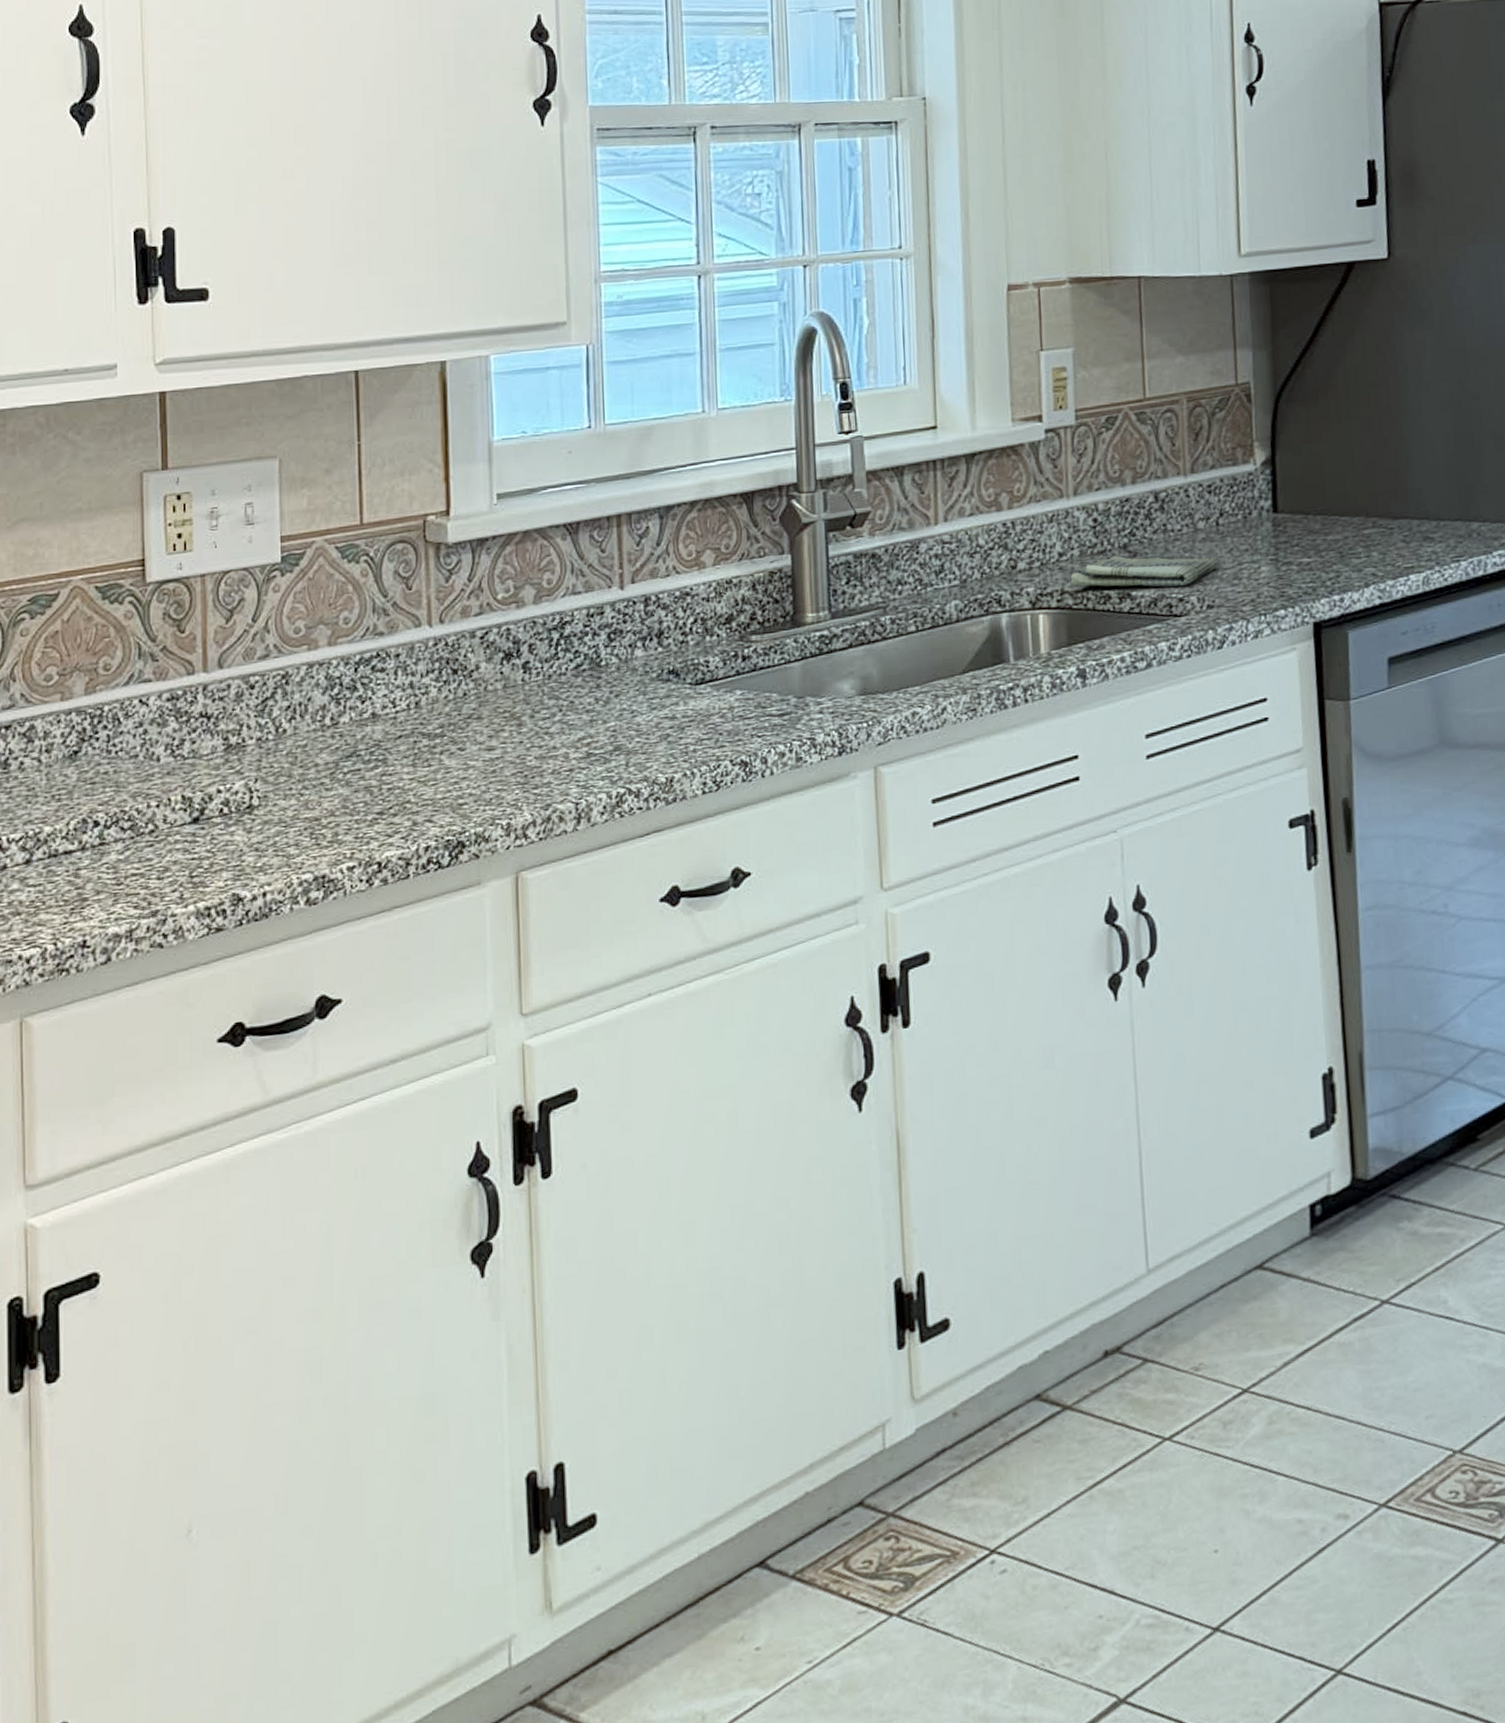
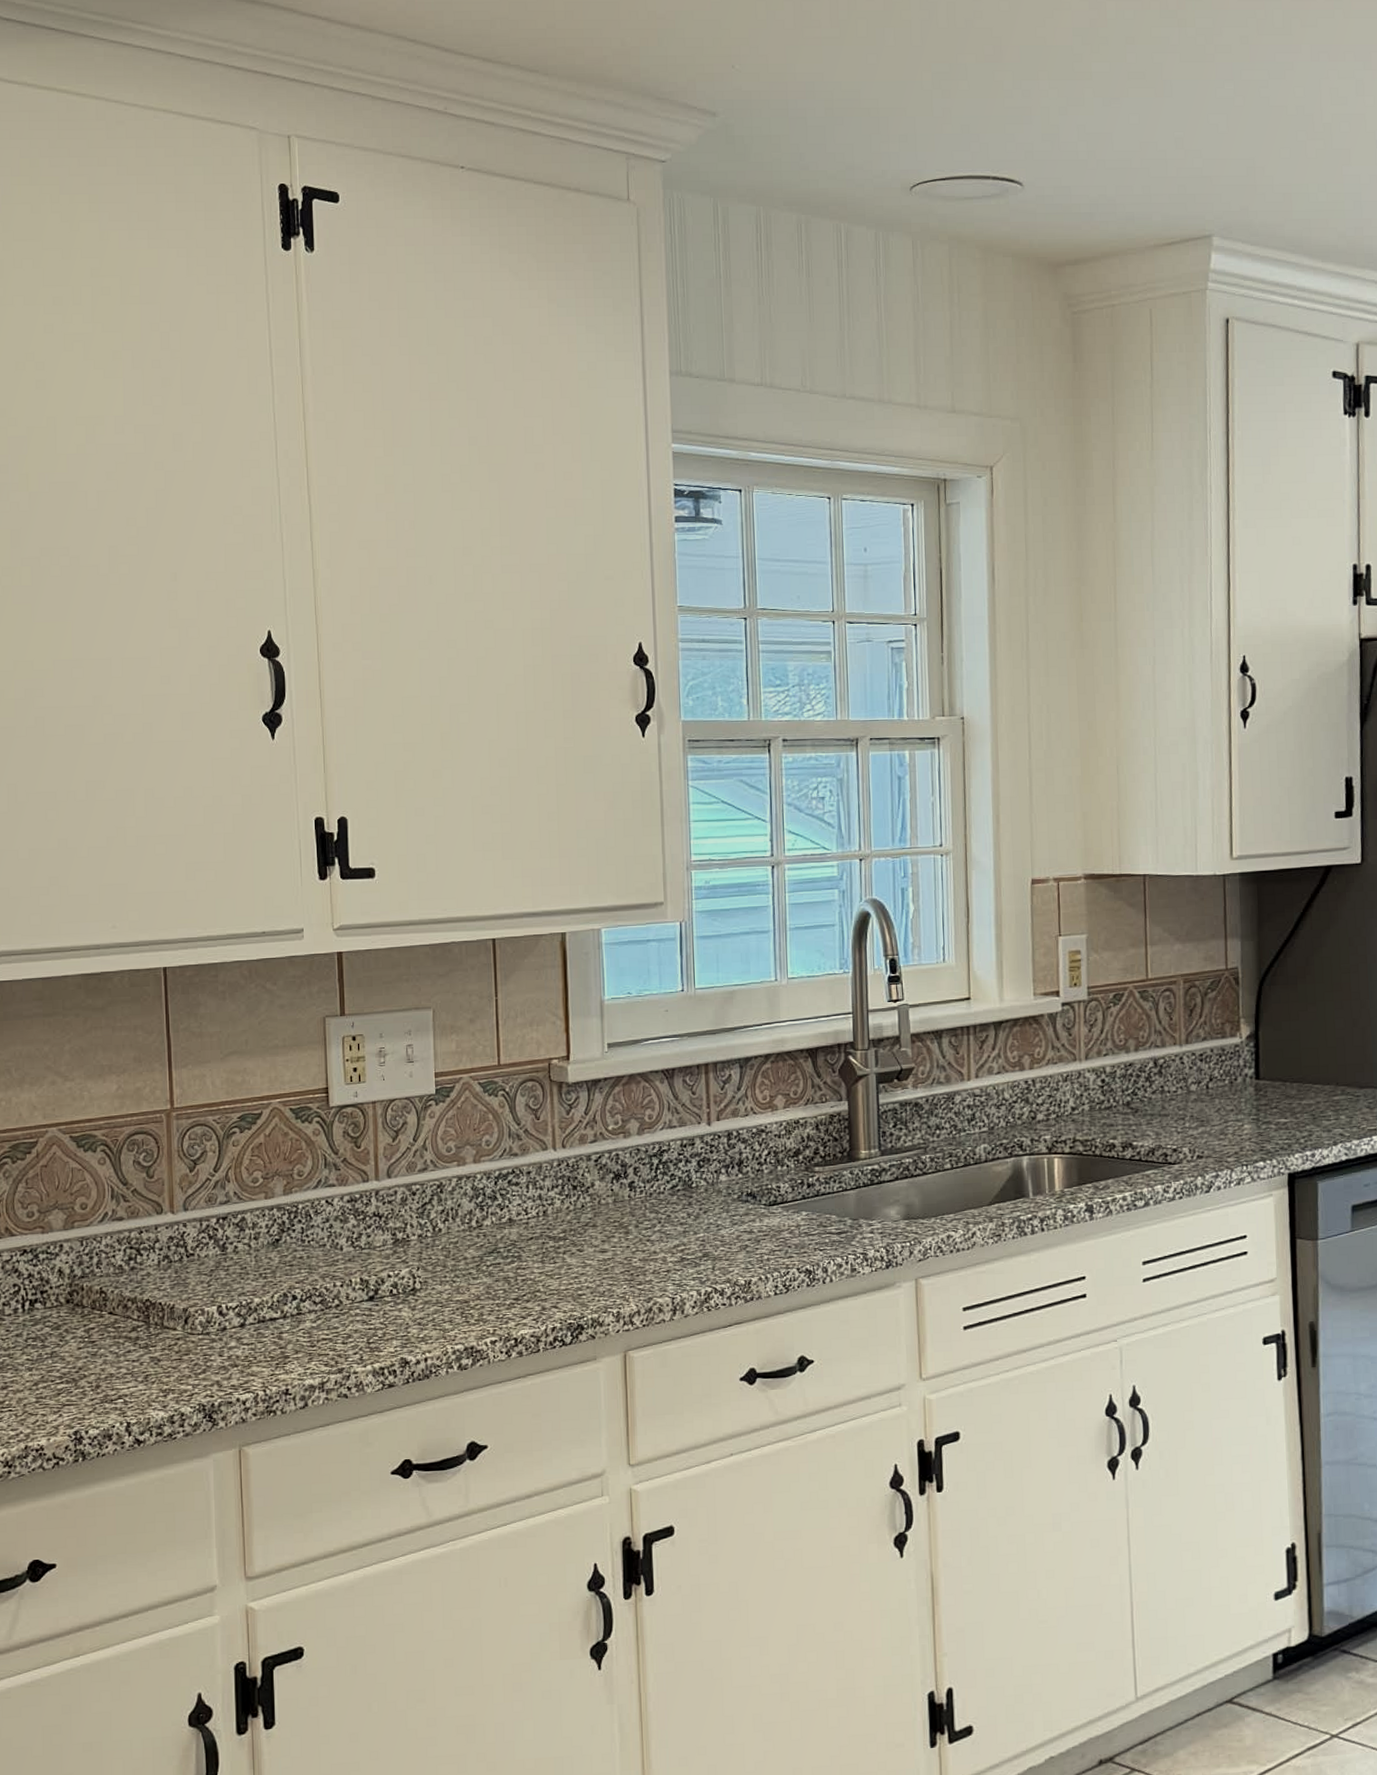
dish towel: present [1070,555,1218,587] -> none [1081,1111,1207,1140]

